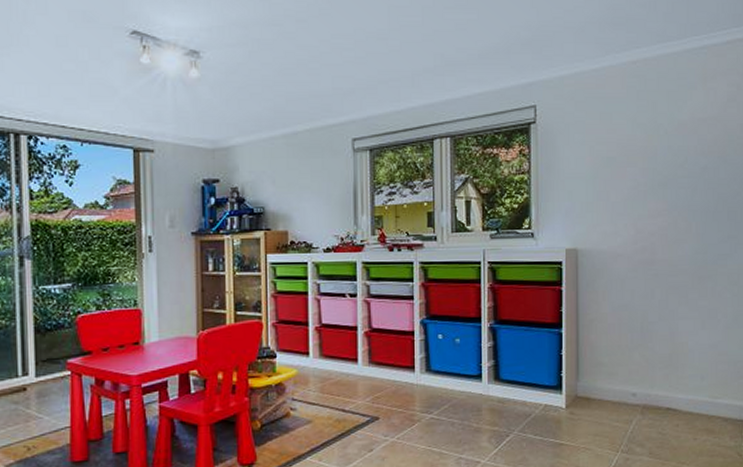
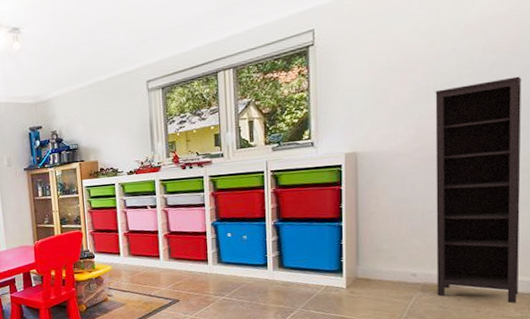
bookcase: none [652,183,731,431] -> present [435,76,522,304]

